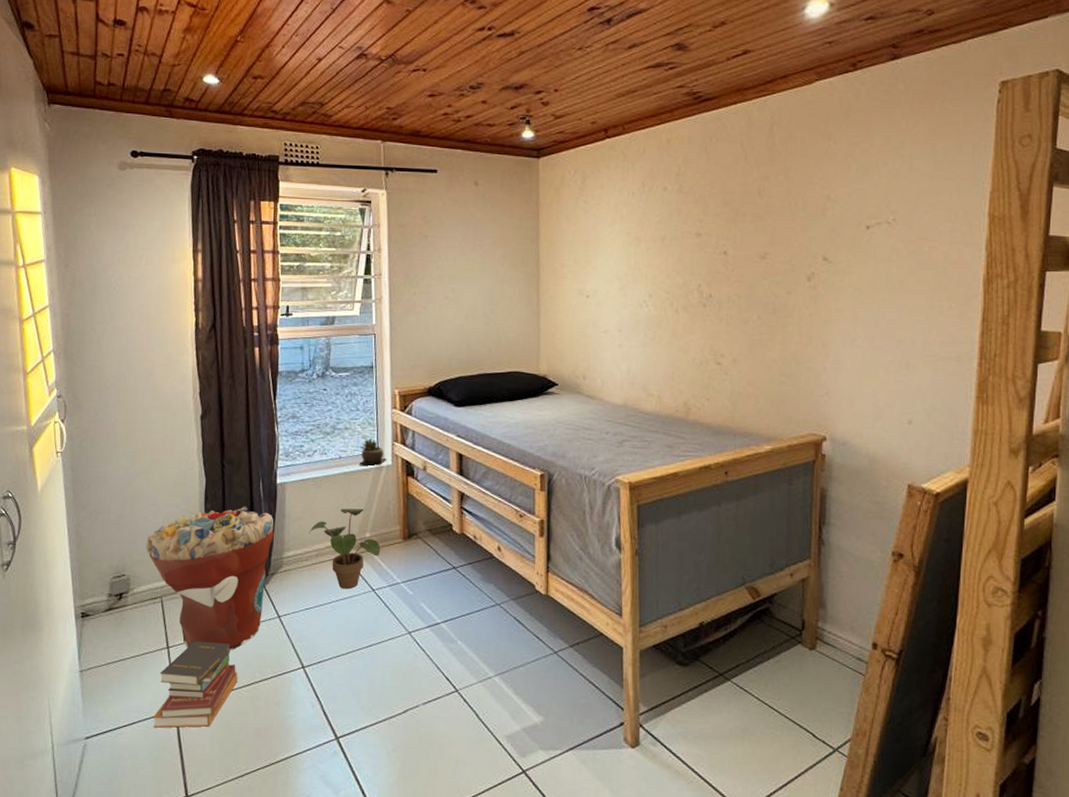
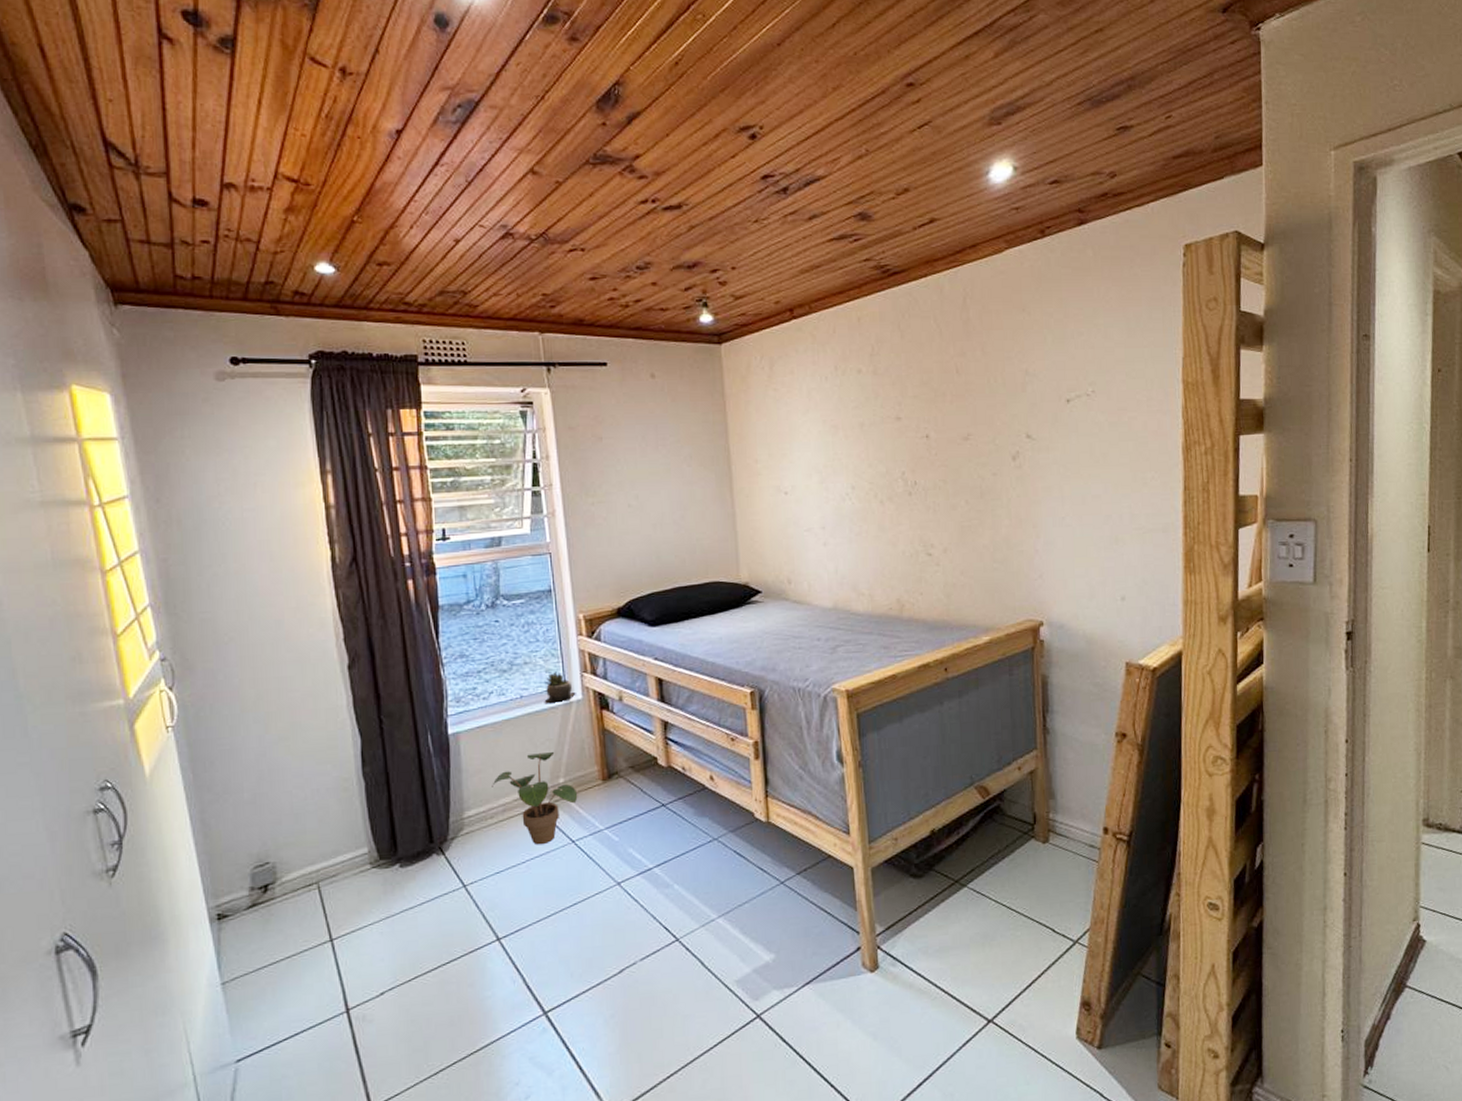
flower pot: present [146,506,274,650] -> none [292,765,450,937]
books: present [153,640,238,728] -> none [320,925,421,1035]

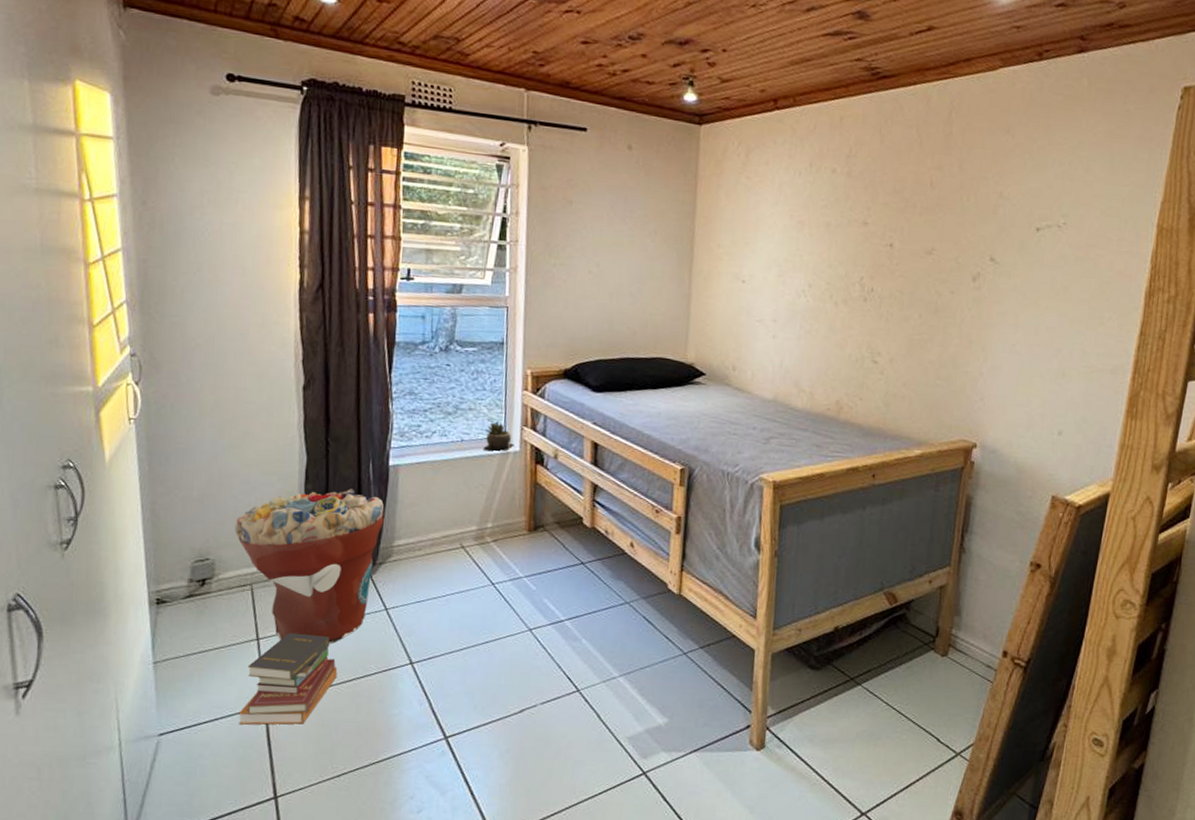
flower pot: none [292,765,450,937] -> present [234,489,385,643]
books: none [320,925,421,1035] -> present [238,632,338,725]
potted plant: present [492,751,578,845] -> none [423,495,503,583]

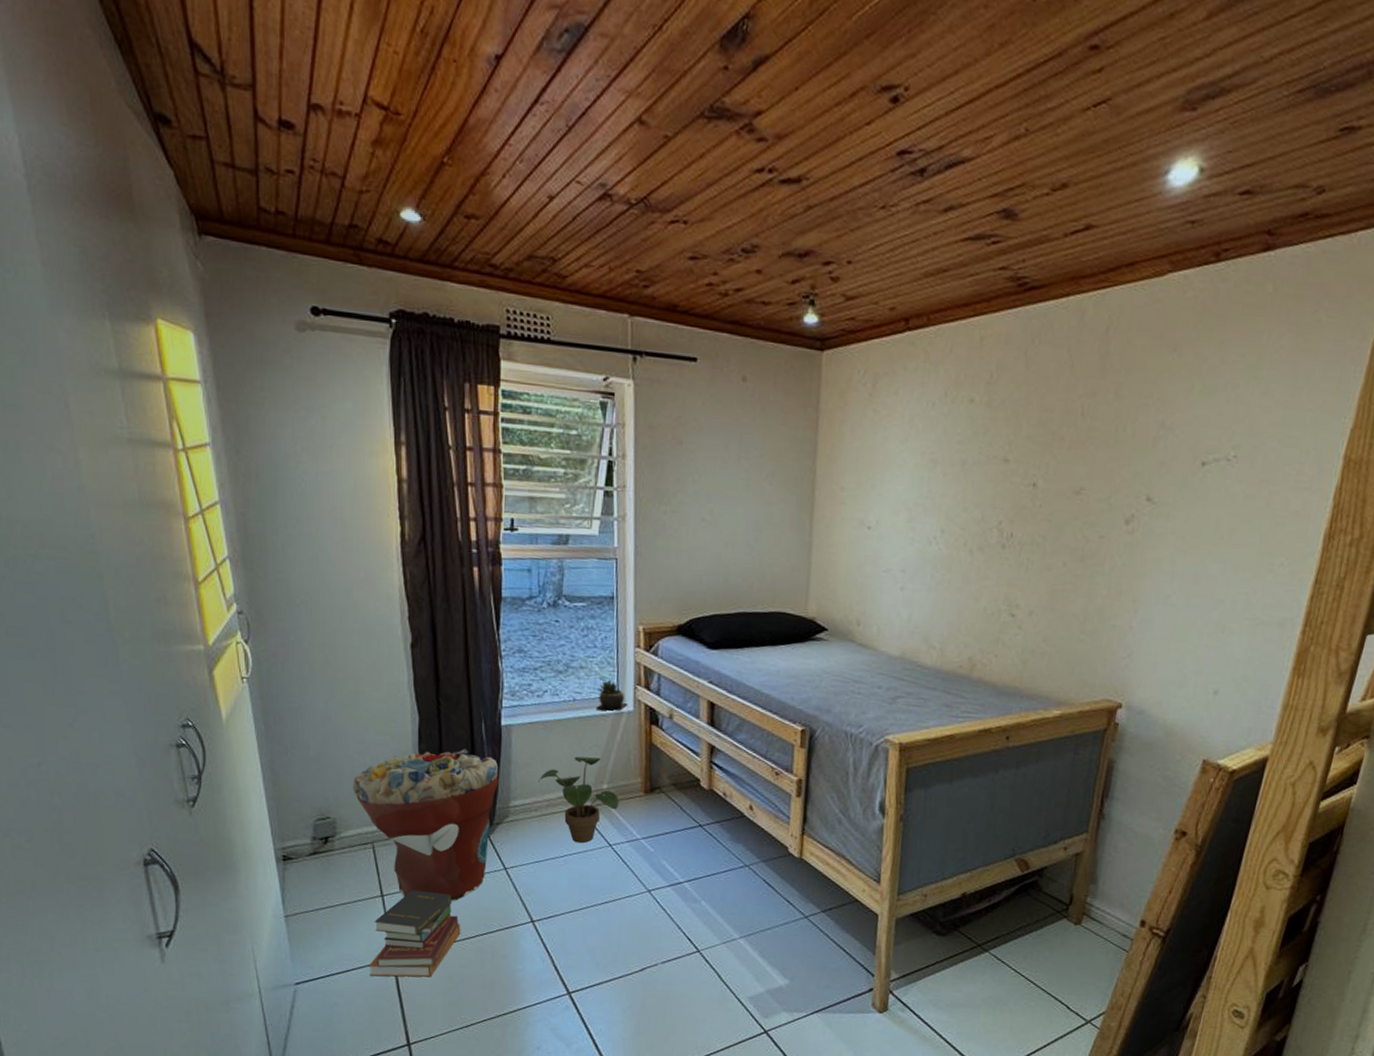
potted plant: none [423,495,503,583] -> present [538,756,620,844]

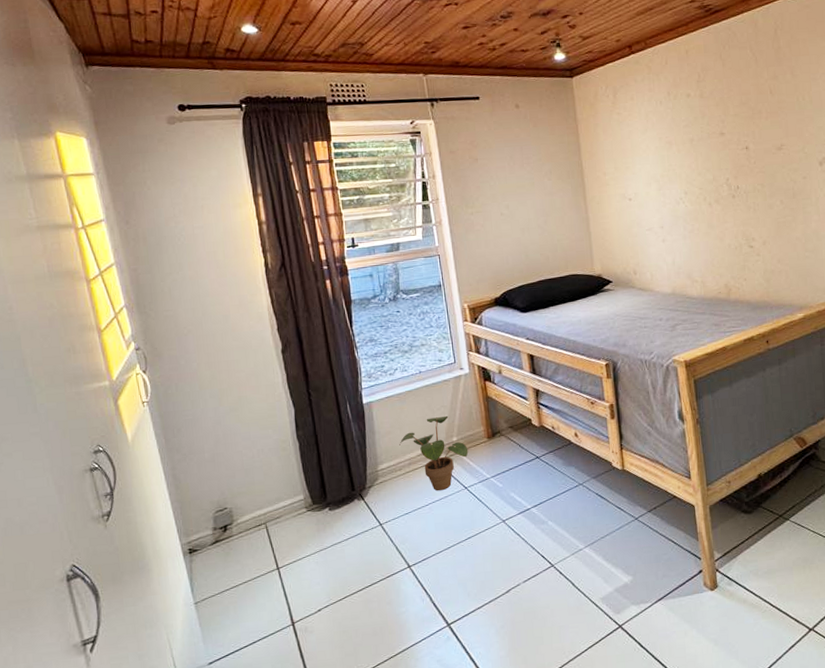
flower pot: present [352,749,499,901] -> none [243,428,367,566]
books: present [368,889,461,978] -> none [272,556,349,643]
succulent plant: present [595,680,626,712] -> none [438,351,463,378]

